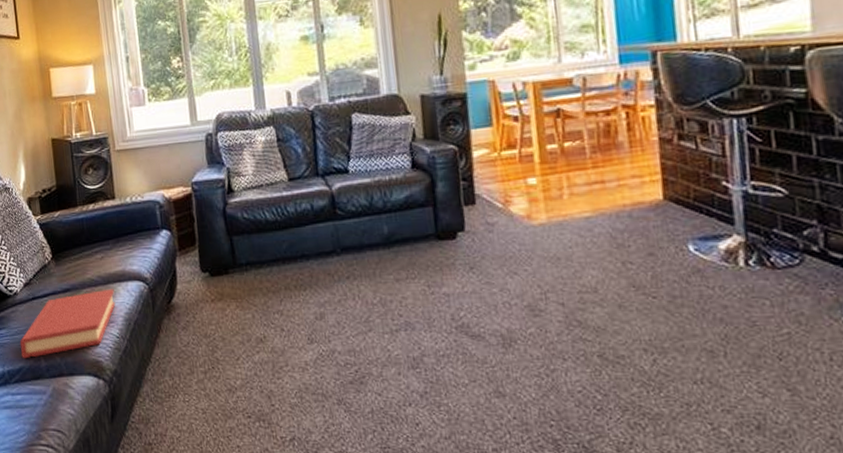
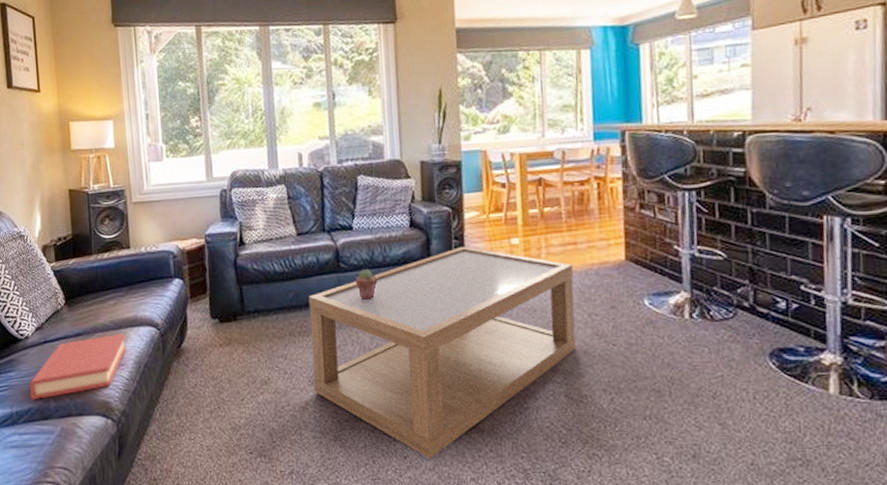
coffee table: none [303,188,610,426] -> present [308,246,577,458]
potted succulent: none [354,214,379,249] -> present [356,268,378,300]

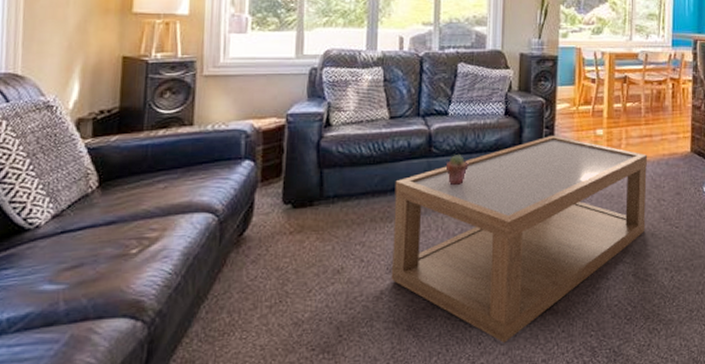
hardback book: present [29,333,127,400] -> none [31,221,175,303]

